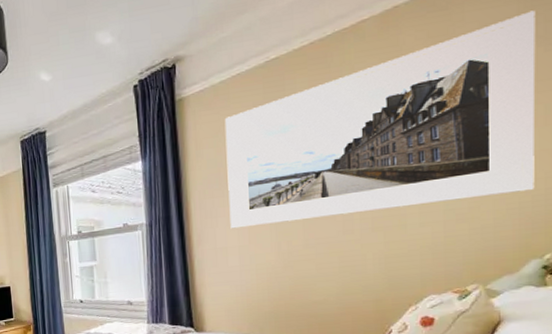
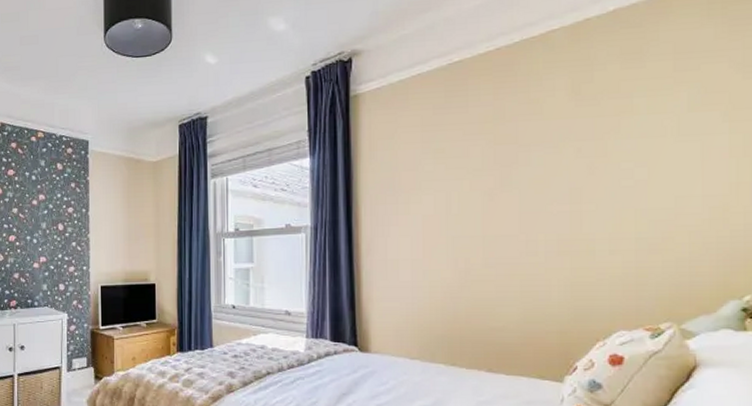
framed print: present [224,10,536,229] -> none [402,36,734,240]

